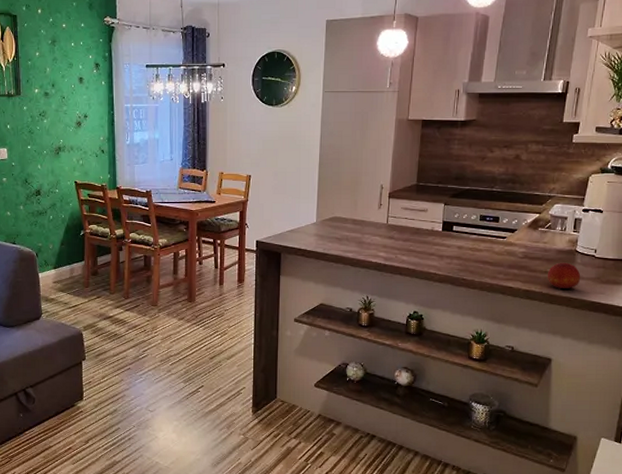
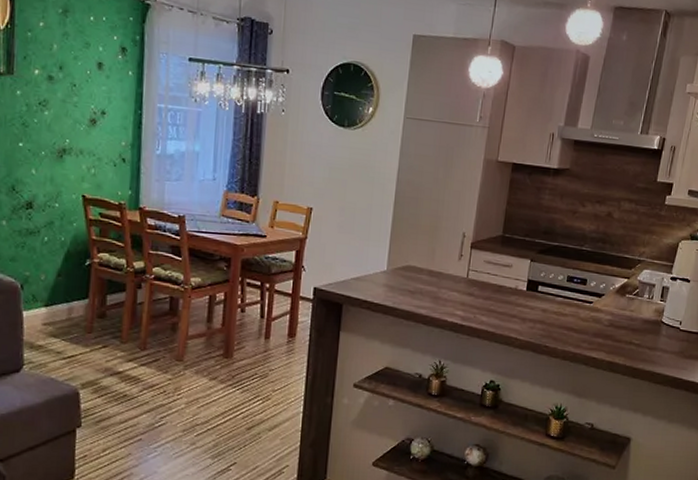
fruit: present [547,262,581,290] -> none [631,333,665,364]

